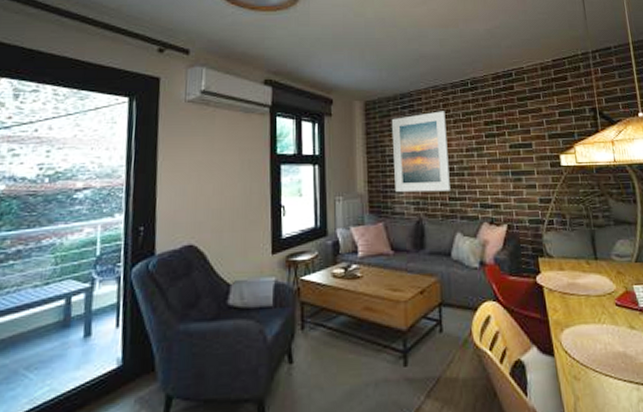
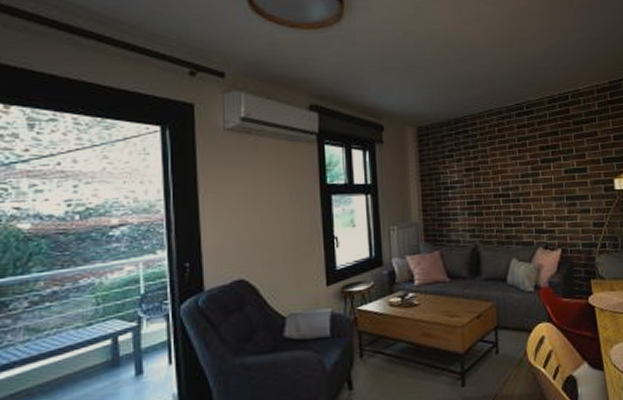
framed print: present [391,111,451,193] -> none [445,136,506,220]

